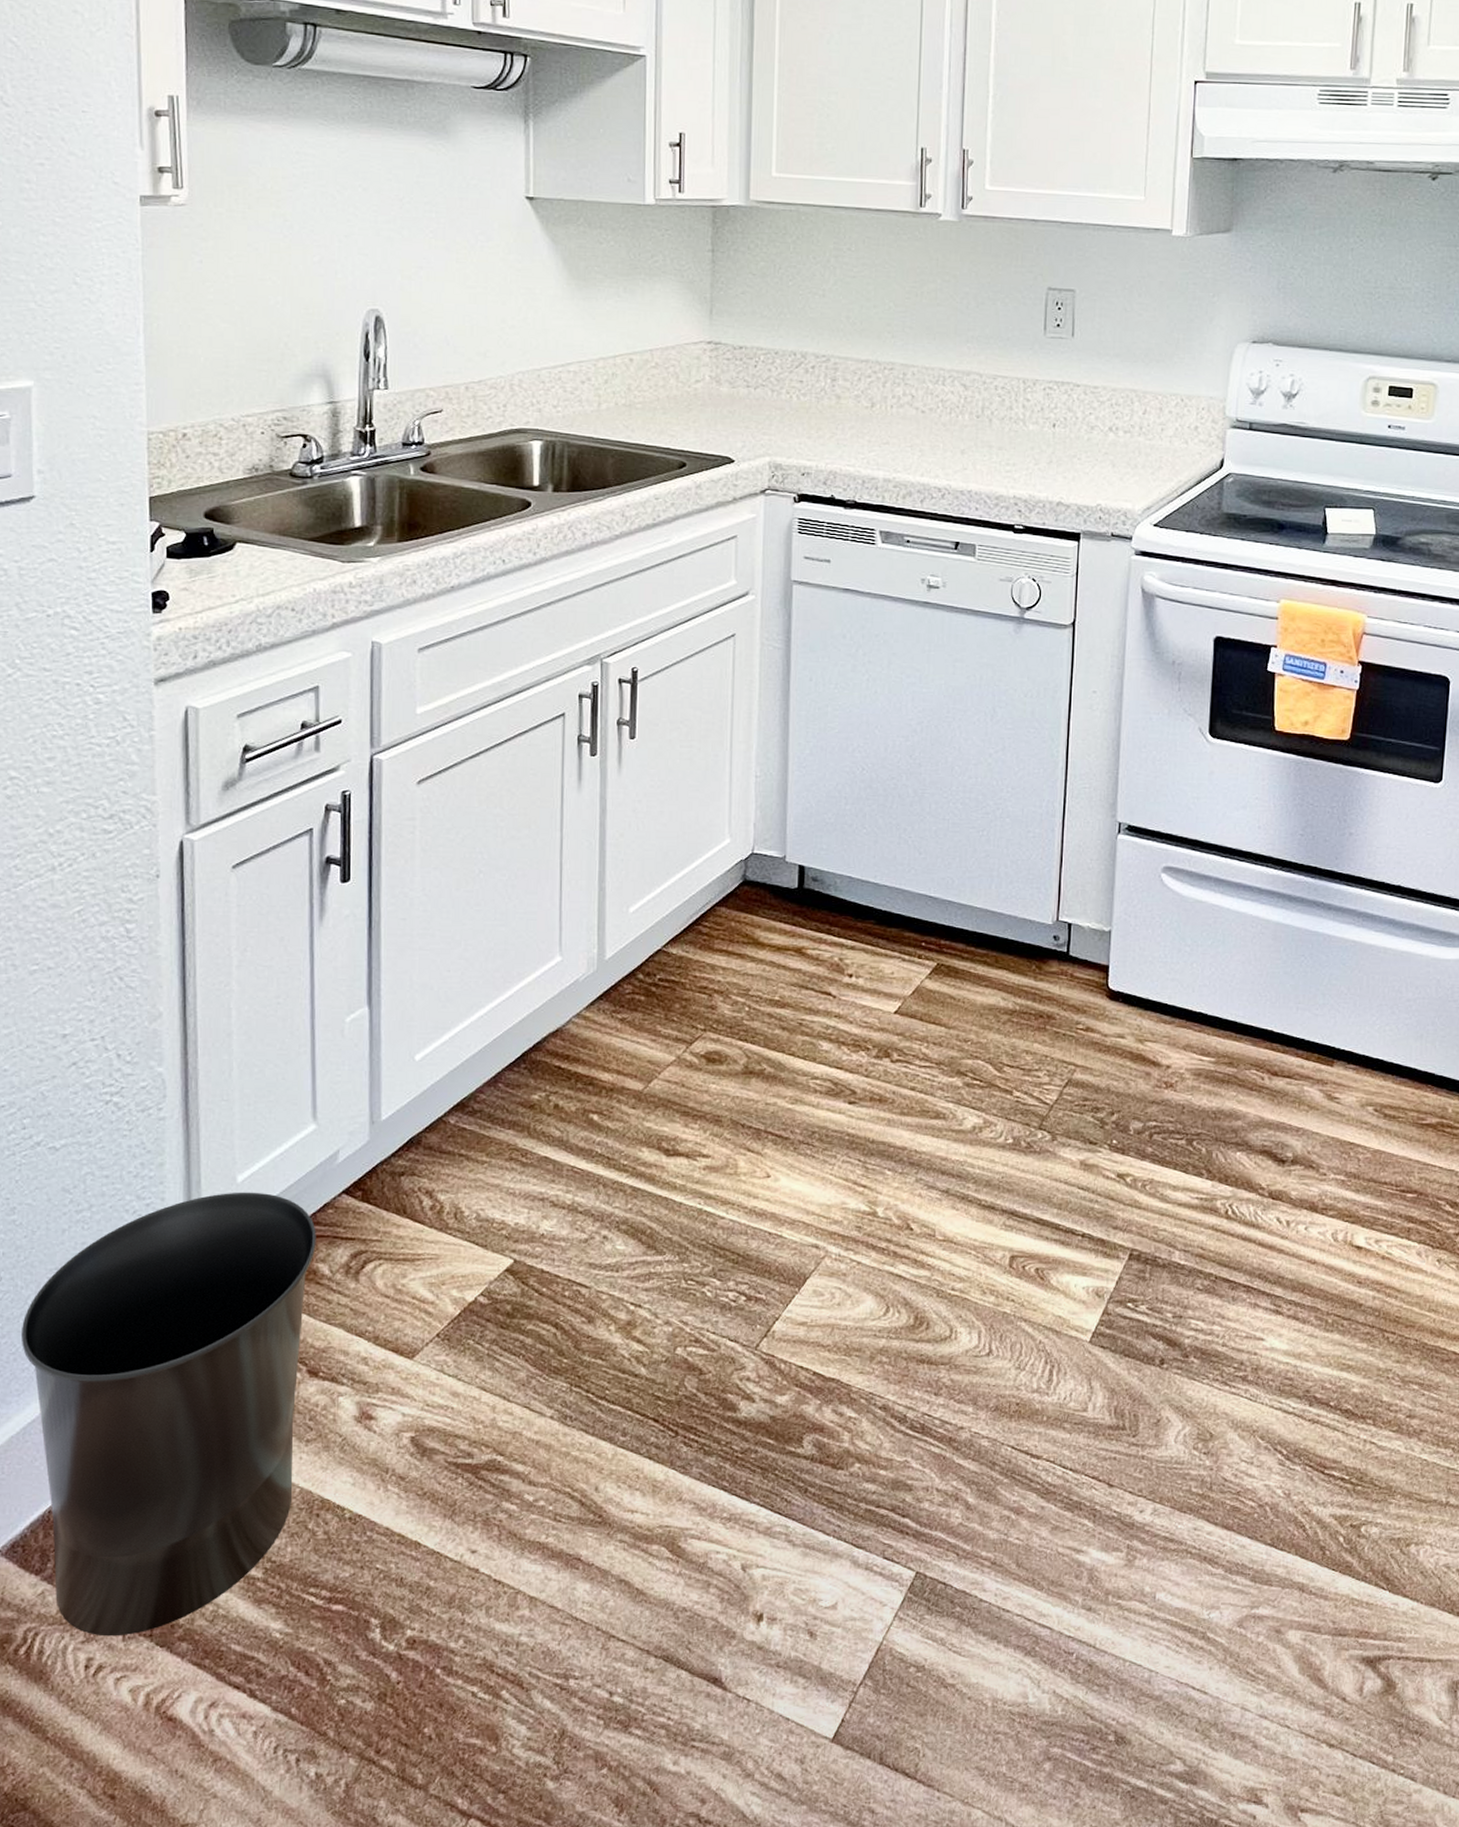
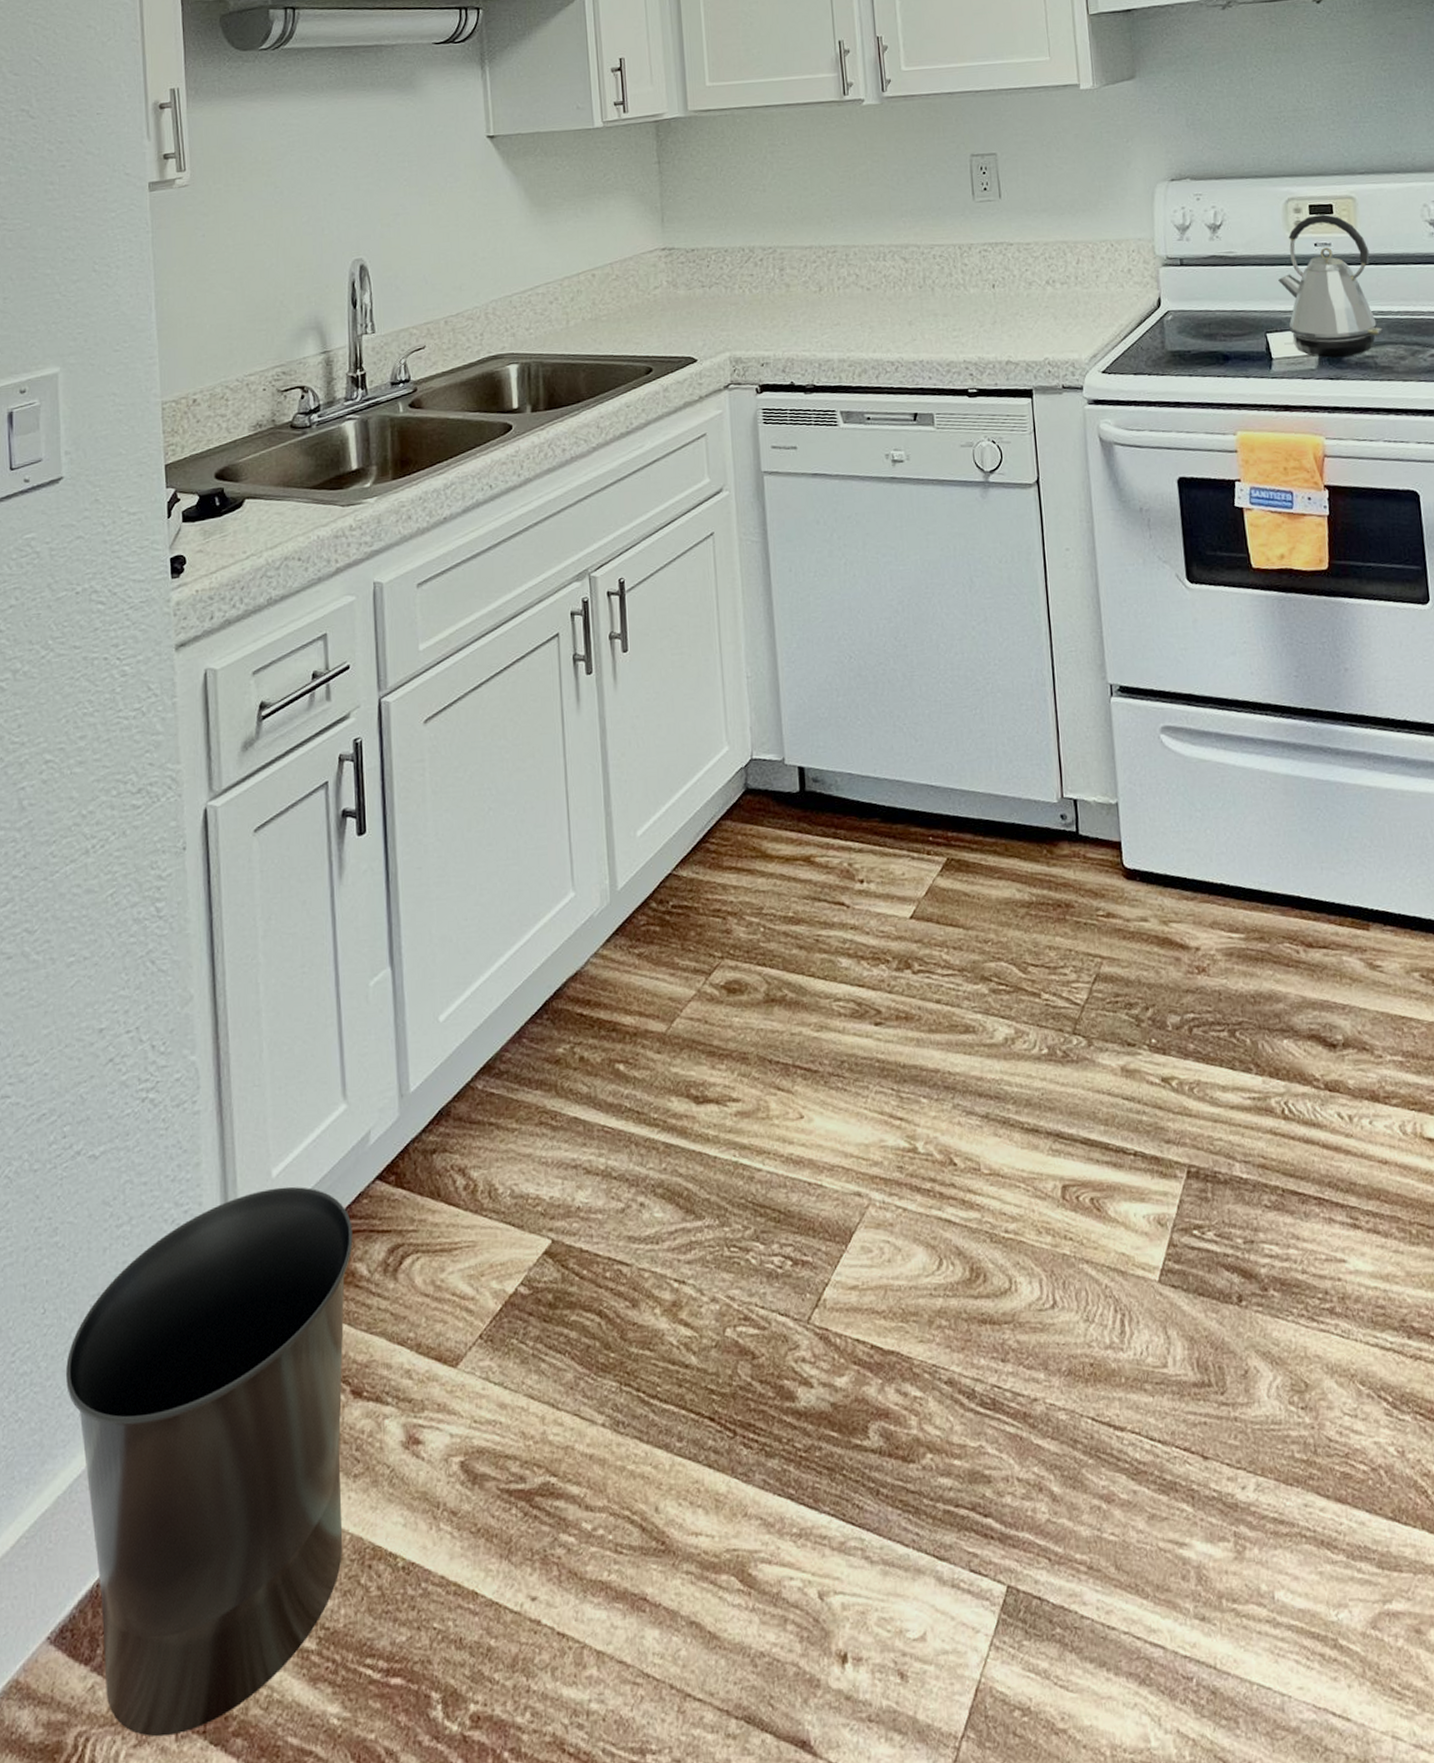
kettle: none [1346,396,1442,540] -> present [1278,213,1383,358]

